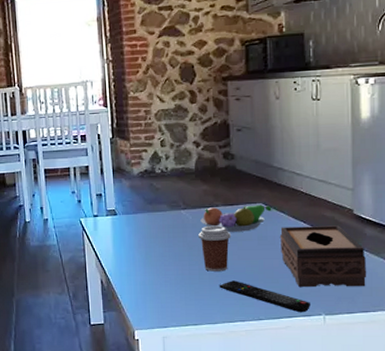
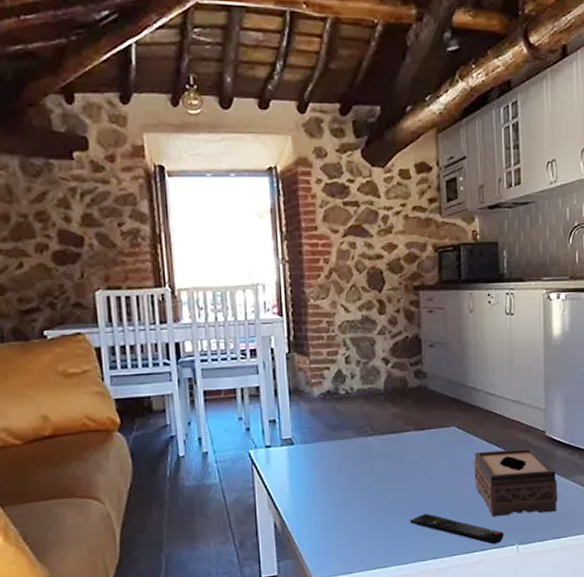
coffee cup: present [198,225,231,272] -> none [387,452,423,505]
fruit bowl: present [200,204,272,232] -> none [389,428,466,460]

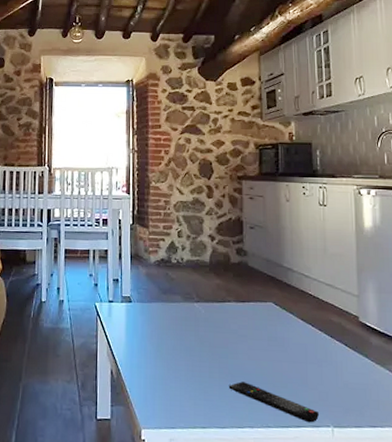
tissue box: present [474,448,557,516] -> none [289,329,373,399]

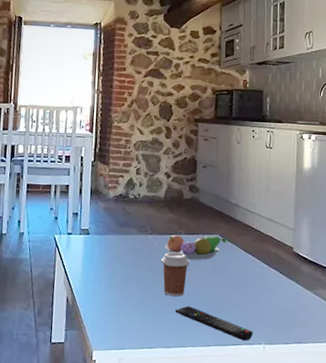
coffee cup: none [210,321,242,371] -> present [161,252,190,297]
fruit bowl: none [213,302,282,331] -> present [164,235,227,260]

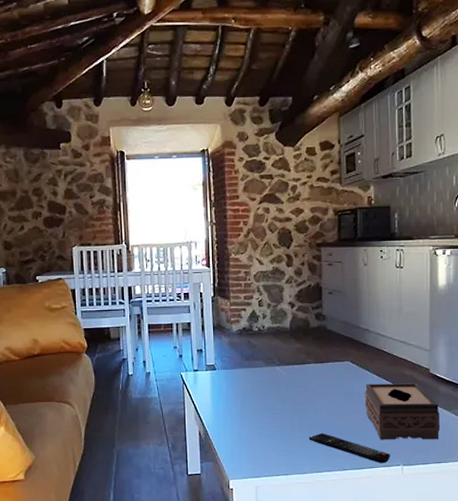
coffee cup: present [161,252,190,297] -> none [291,381,321,425]
fruit bowl: present [164,235,227,260] -> none [293,363,358,388]
tissue box: none [231,258,301,320] -> present [365,383,440,440]

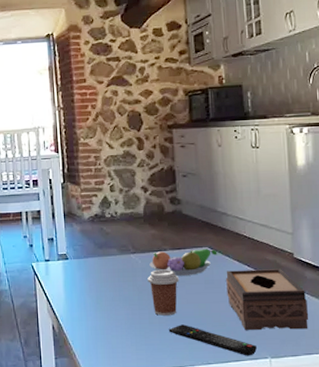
coffee cup: none [291,381,321,425] -> present [148,269,179,316]
fruit bowl: none [293,363,358,388] -> present [149,248,218,276]

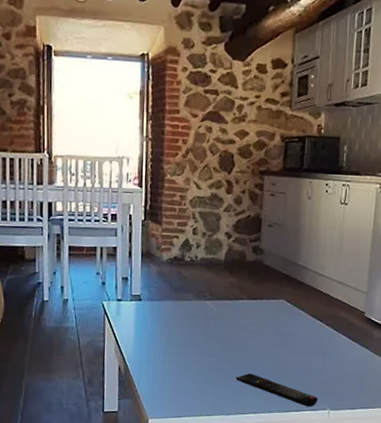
coffee cup: present [148,269,179,316] -> none [221,318,252,364]
fruit bowl: present [149,248,218,276] -> none [224,300,293,326]
tissue box: present [226,269,308,330] -> none [296,324,371,385]

